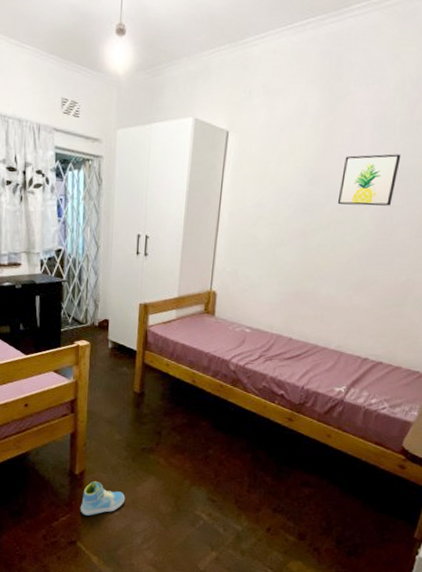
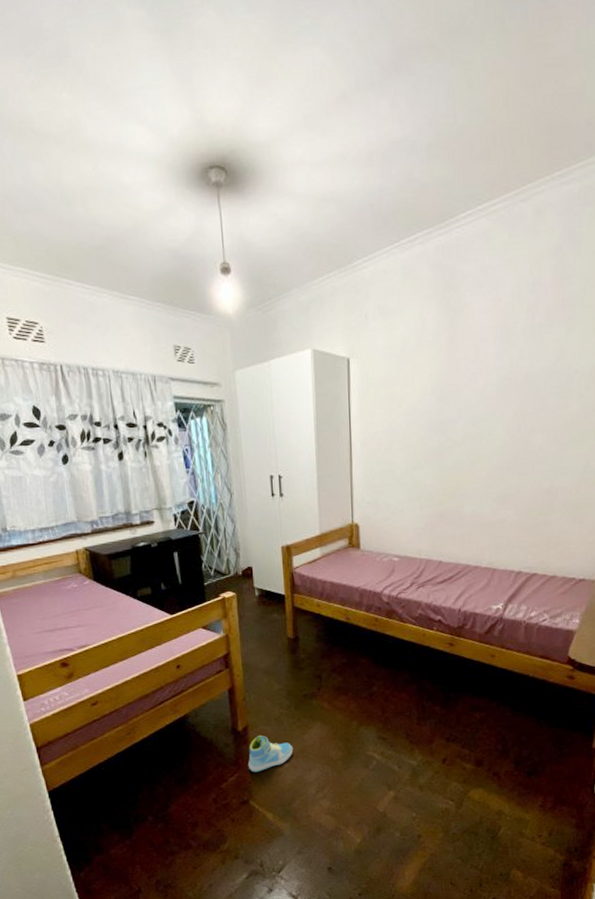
wall art: present [337,154,401,206] -> none [469,360,527,419]

